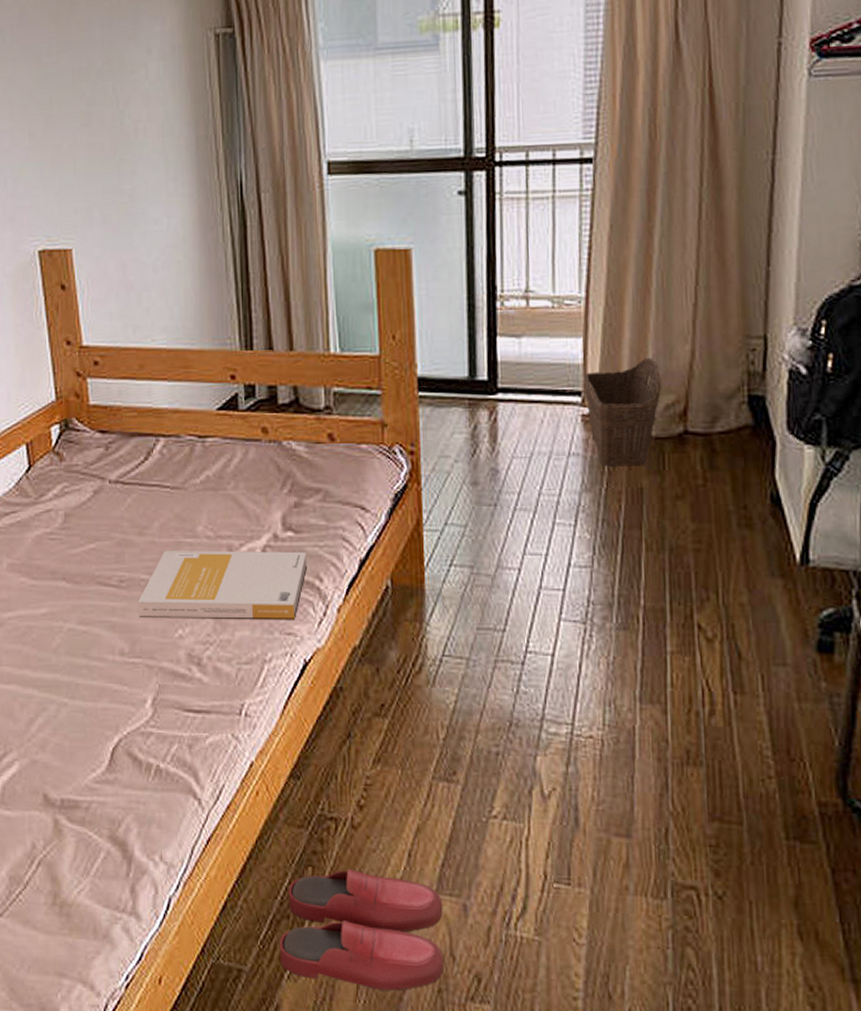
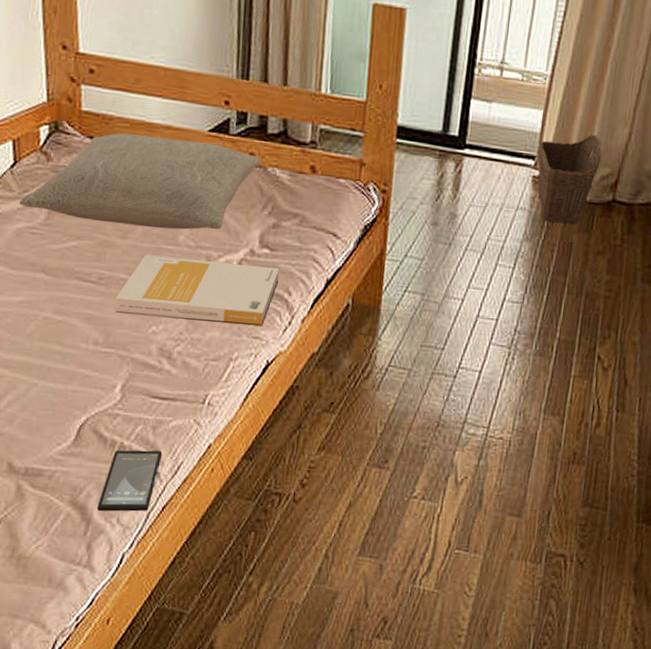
pillow: none [36,422,275,520] -> present [19,133,261,230]
smartphone: none [138,773,202,848] -> present [97,450,163,512]
slippers: present [279,868,444,991] -> none [218,534,363,630]

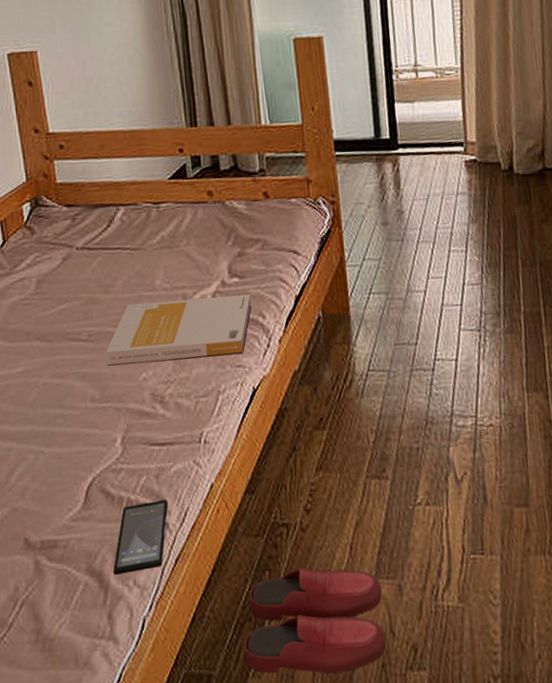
pillow: present [19,133,261,230] -> none [11,189,219,282]
slippers: none [218,534,363,630] -> present [243,567,386,674]
wicker basket: present [538,134,602,224] -> none [464,112,524,201]

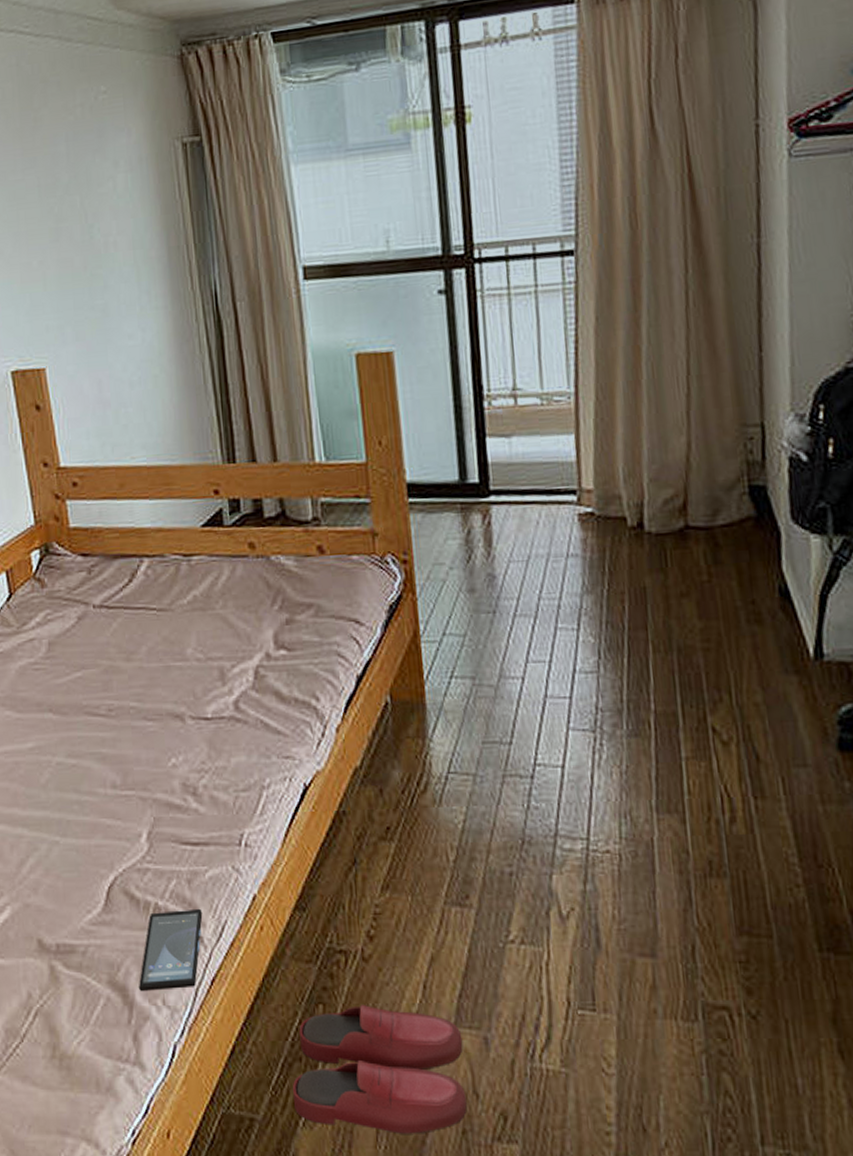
book: present [106,293,252,366] -> none [128,670,303,748]

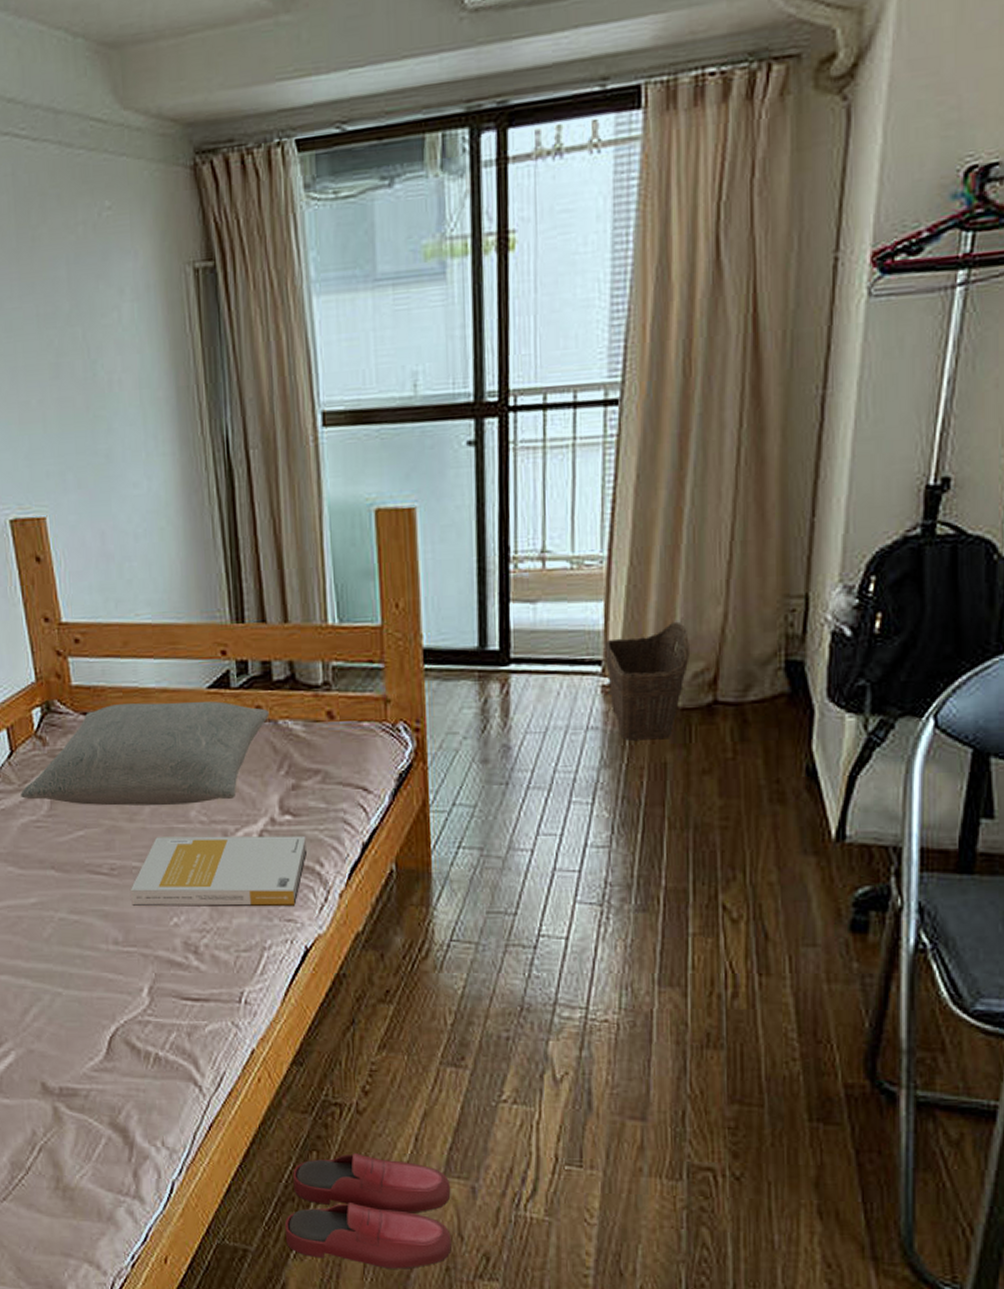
pillow: none [19,539,262,646] -> present [21,701,270,806]
book: none [128,670,303,748] -> present [131,835,308,907]
smartphone: present [139,910,203,992] -> none [139,1061,202,1134]
wicker basket: none [578,451,659,566] -> present [605,621,690,741]

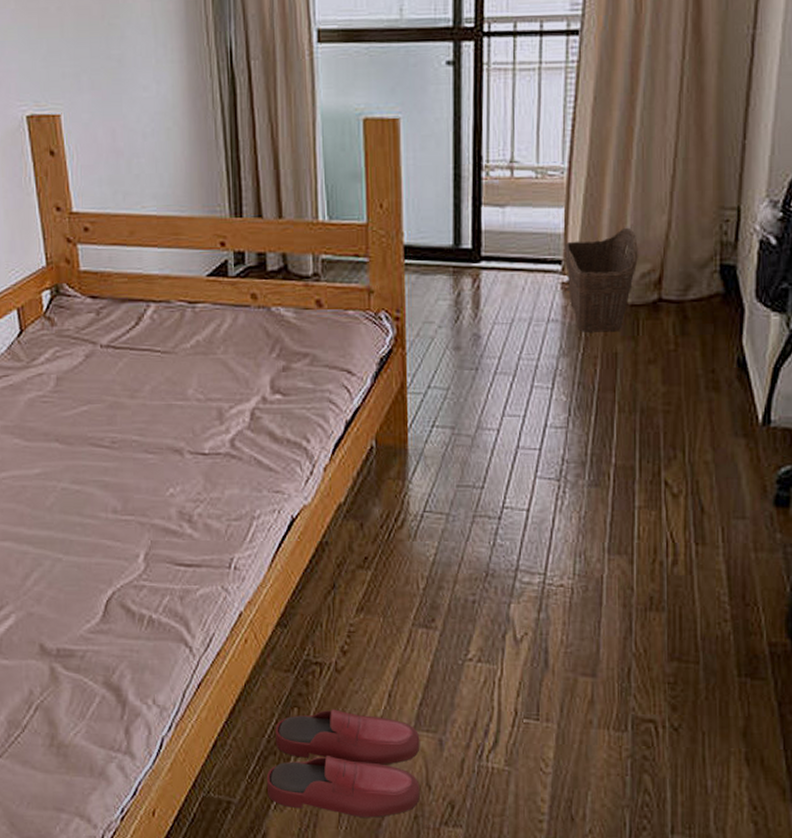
pillow: present [21,701,270,806] -> none [29,288,264,383]
book: present [131,835,308,907] -> none [130,413,296,479]

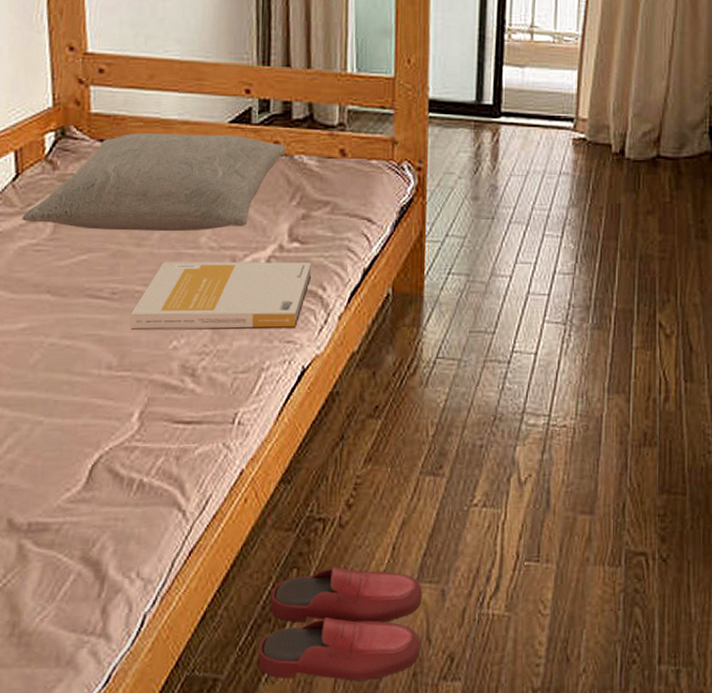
pillow: none [29,288,264,383] -> present [22,133,287,231]
book: none [130,413,296,479] -> present [130,261,312,331]
wicker basket: present [565,227,638,332] -> none [577,90,640,185]

